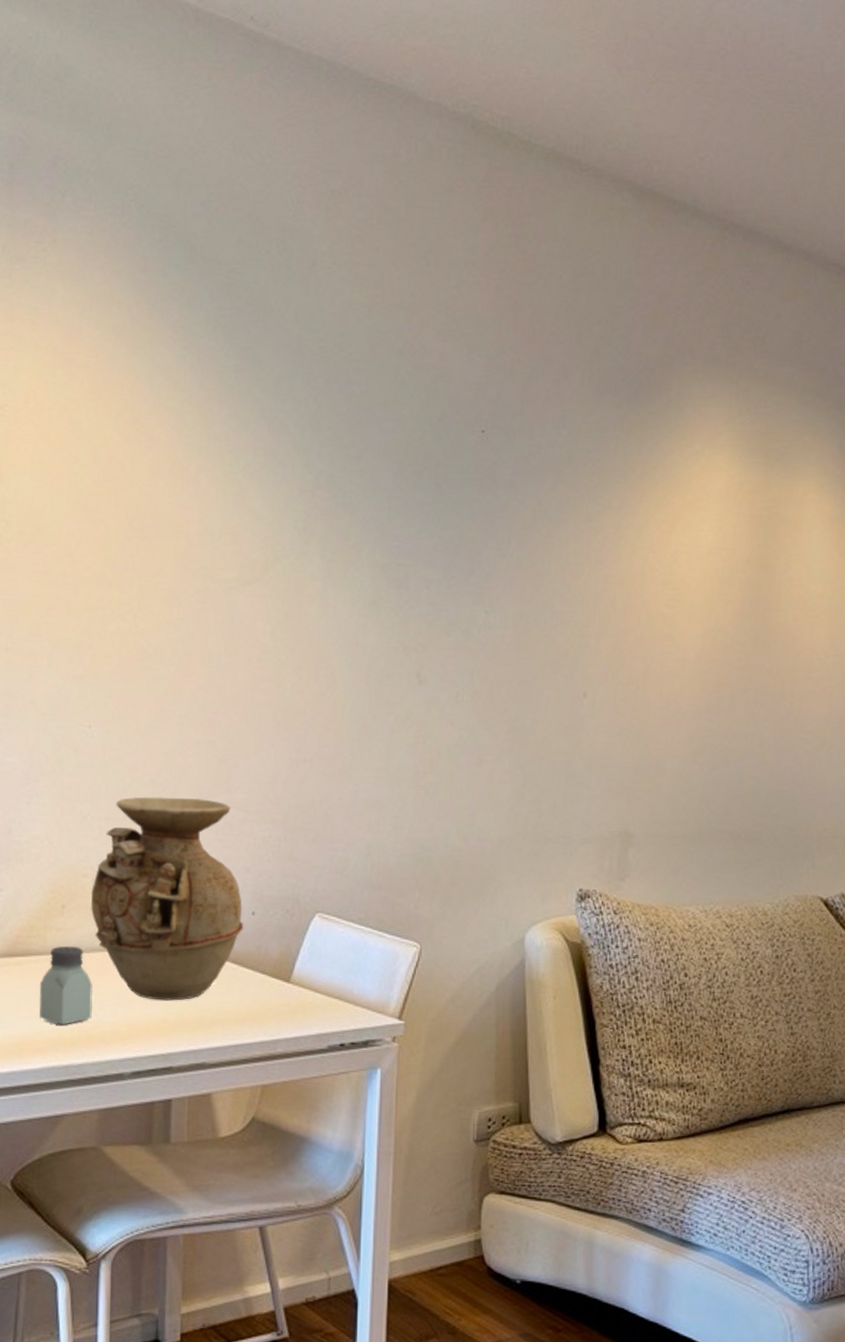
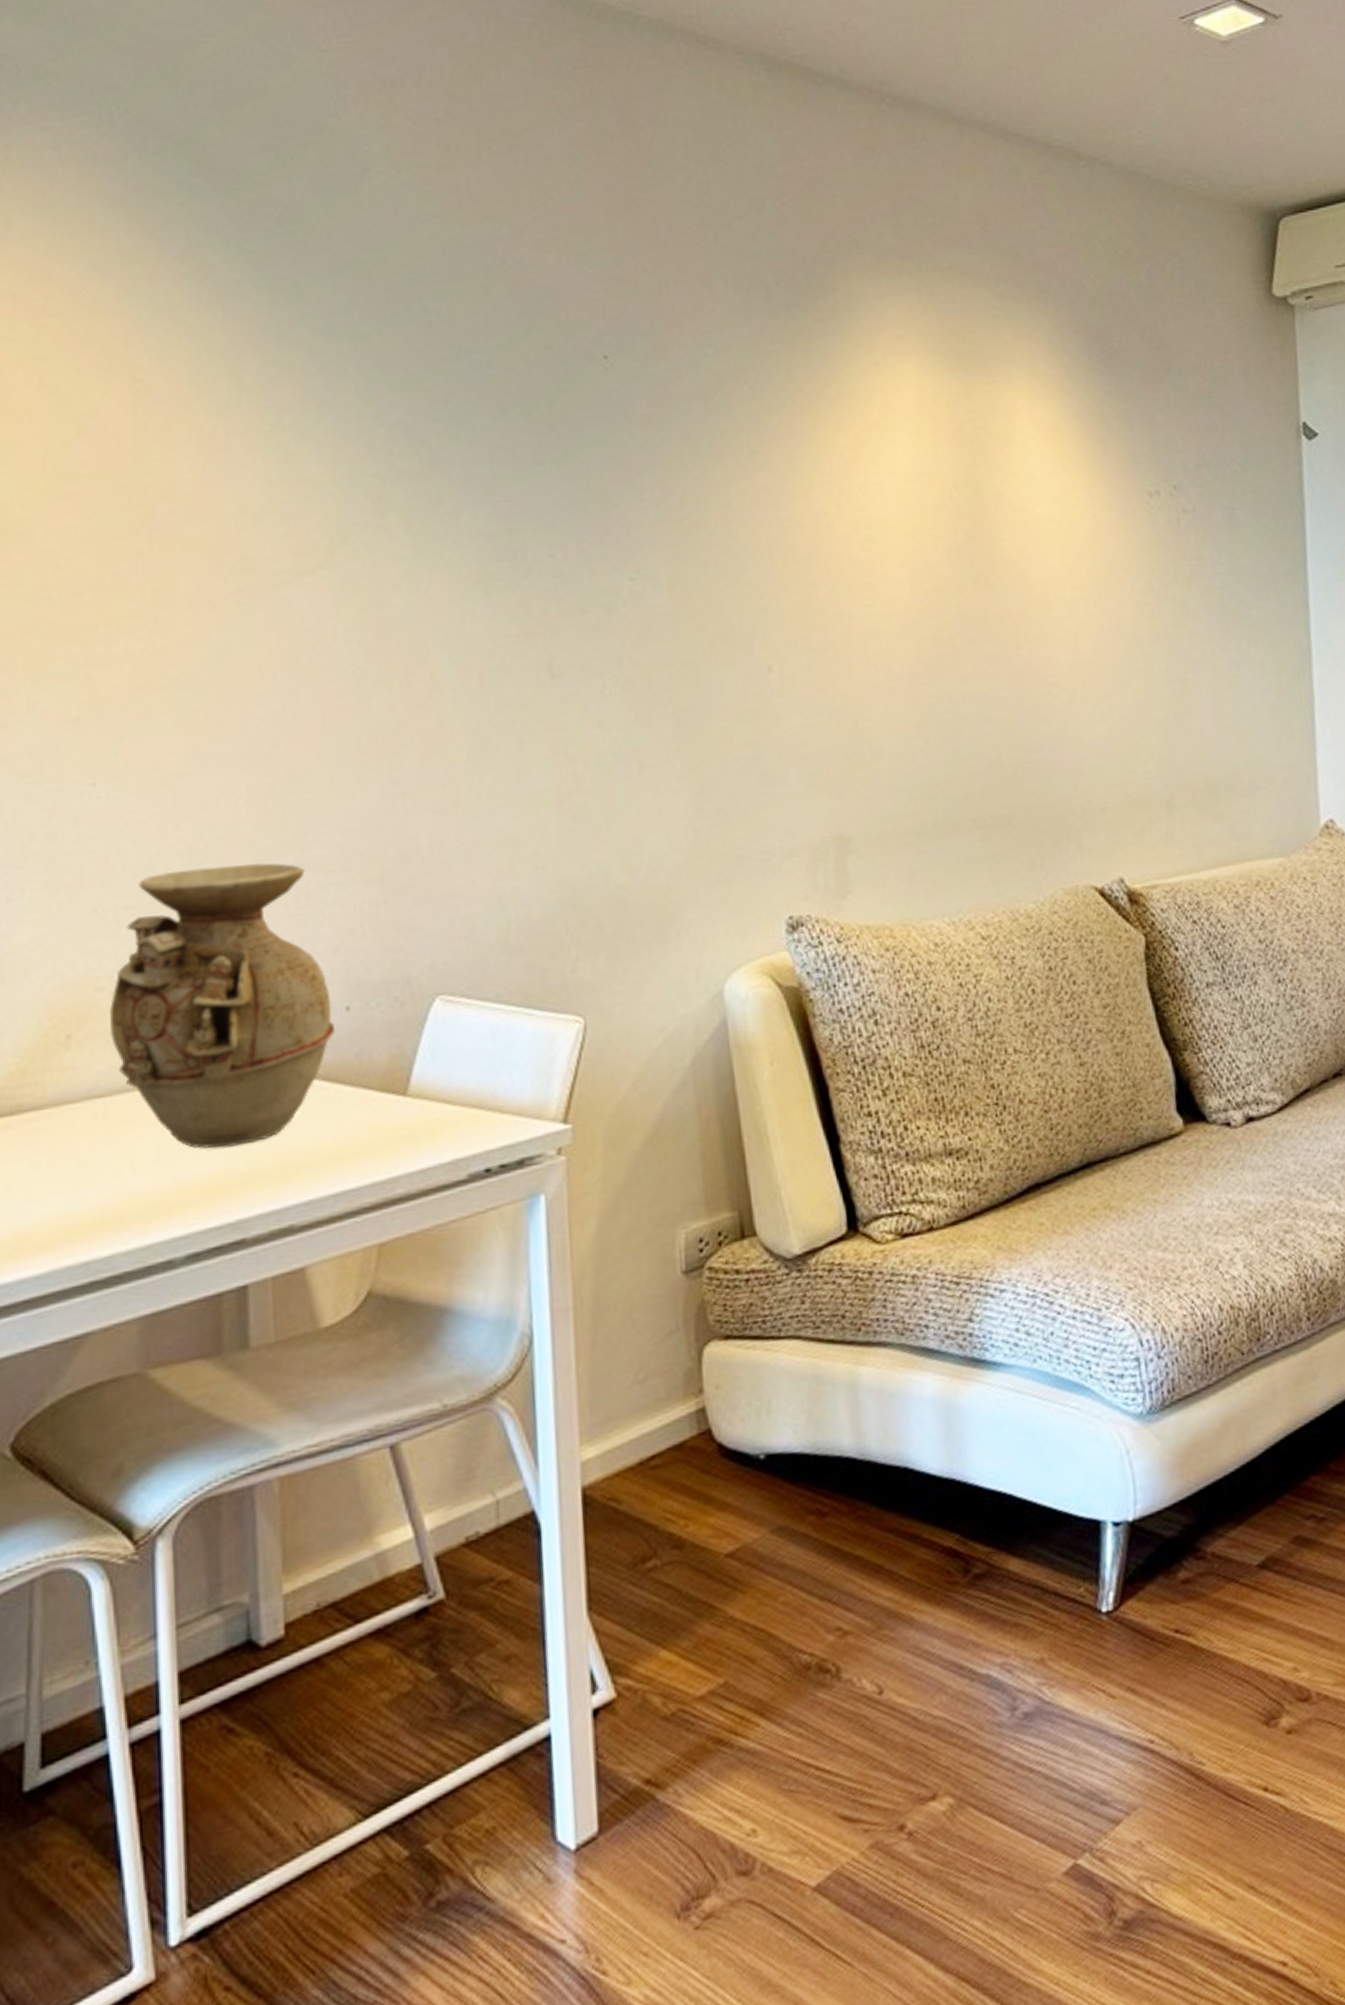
saltshaker: present [39,946,93,1025] -> none [39,1090,121,1206]

